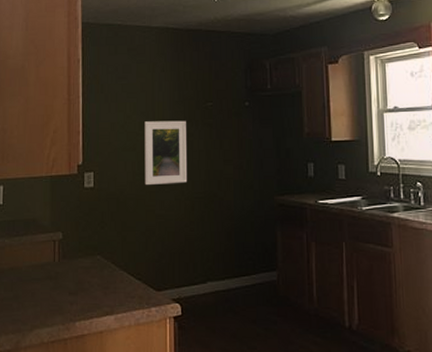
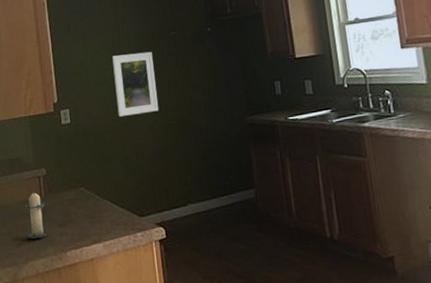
candle: none [36,255,57,307] -> present [25,191,47,240]

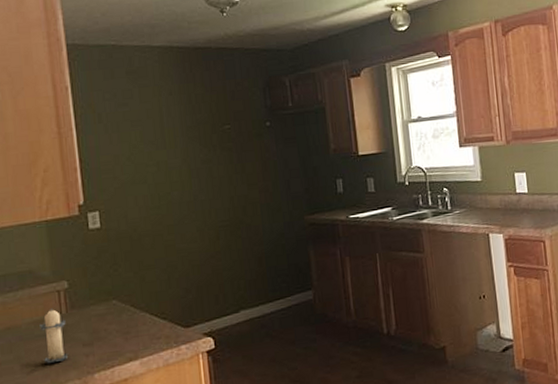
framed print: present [112,51,159,118] -> none [154,146,210,220]

